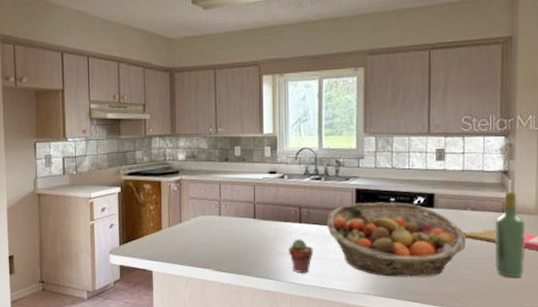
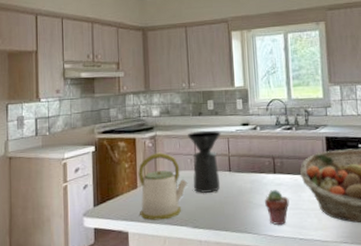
kettle: none [163,196,212,262] -> present [138,152,188,221]
coffee maker: none [213,177,247,239] -> present [188,130,221,194]

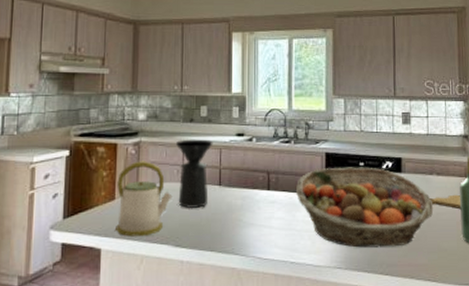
potted succulent: present [265,190,290,226] -> none [256,208,282,247]

